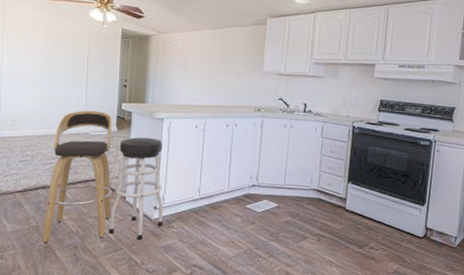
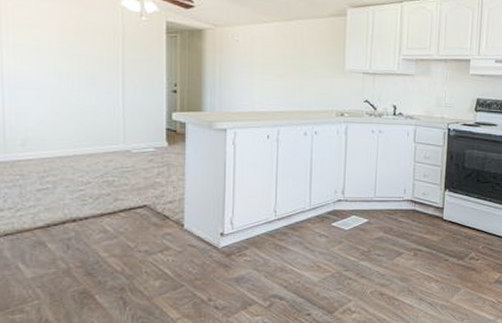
bar stool: present [41,110,112,244] -> none [75,123,166,289]
bar stool: present [108,137,163,240] -> none [163,152,233,273]

